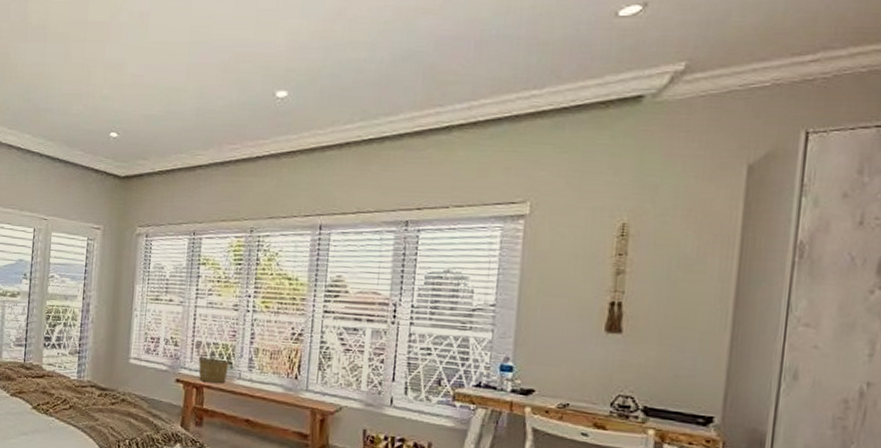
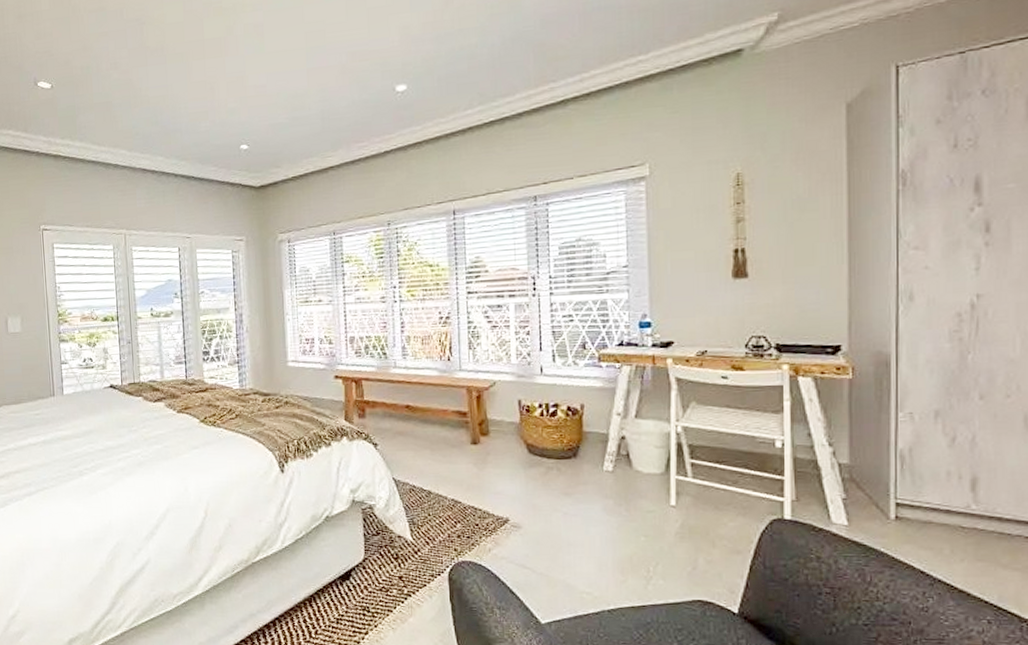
basket: present [198,356,230,384] -> none [353,349,384,375]

